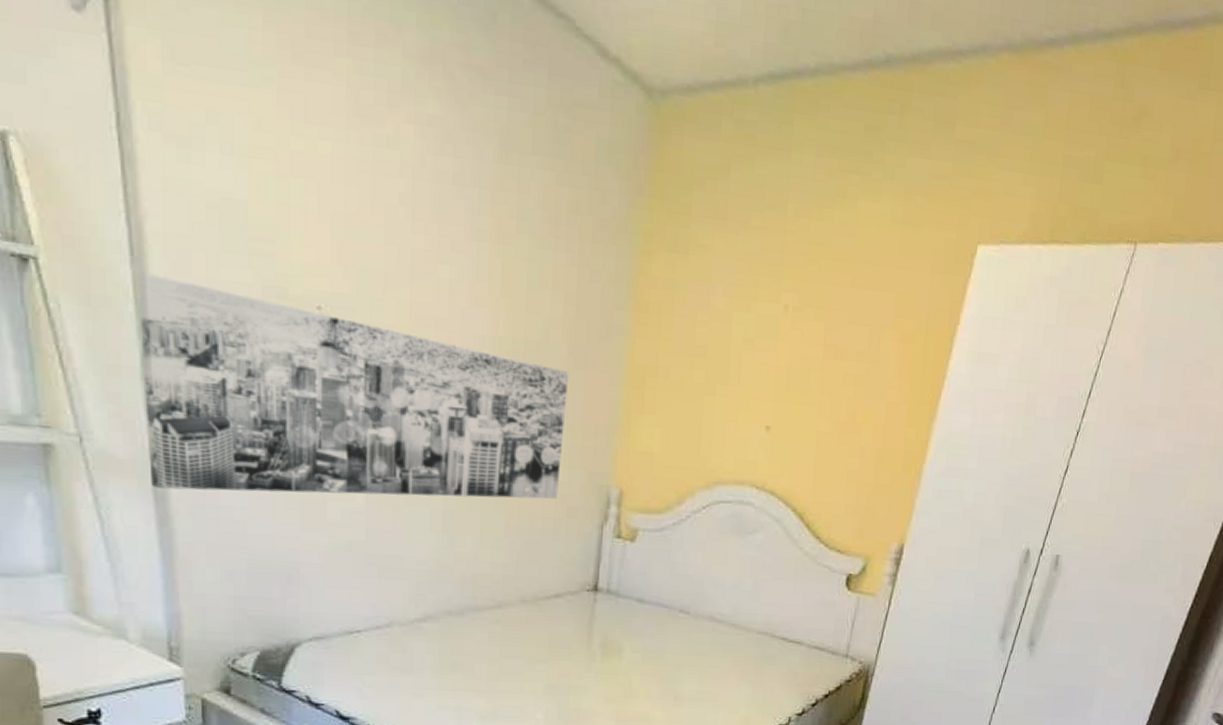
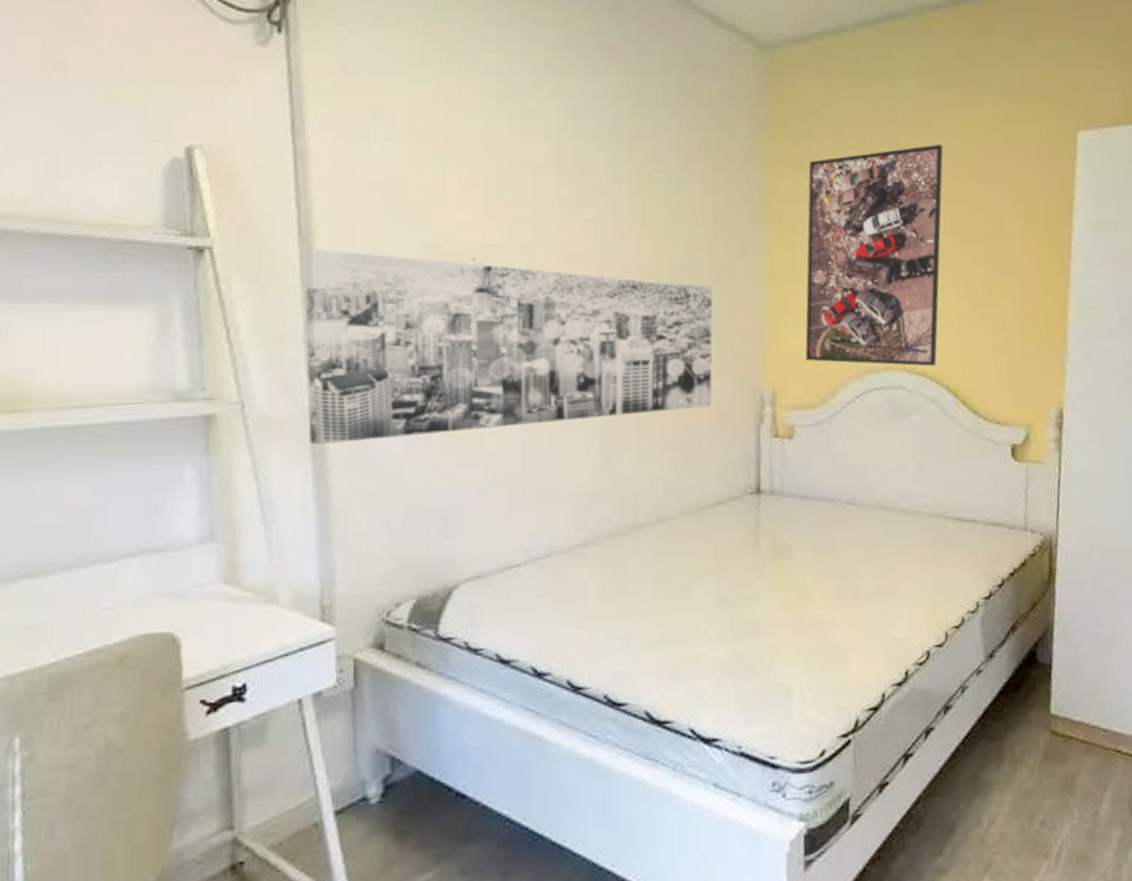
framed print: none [656,239,832,486] -> present [805,144,943,367]

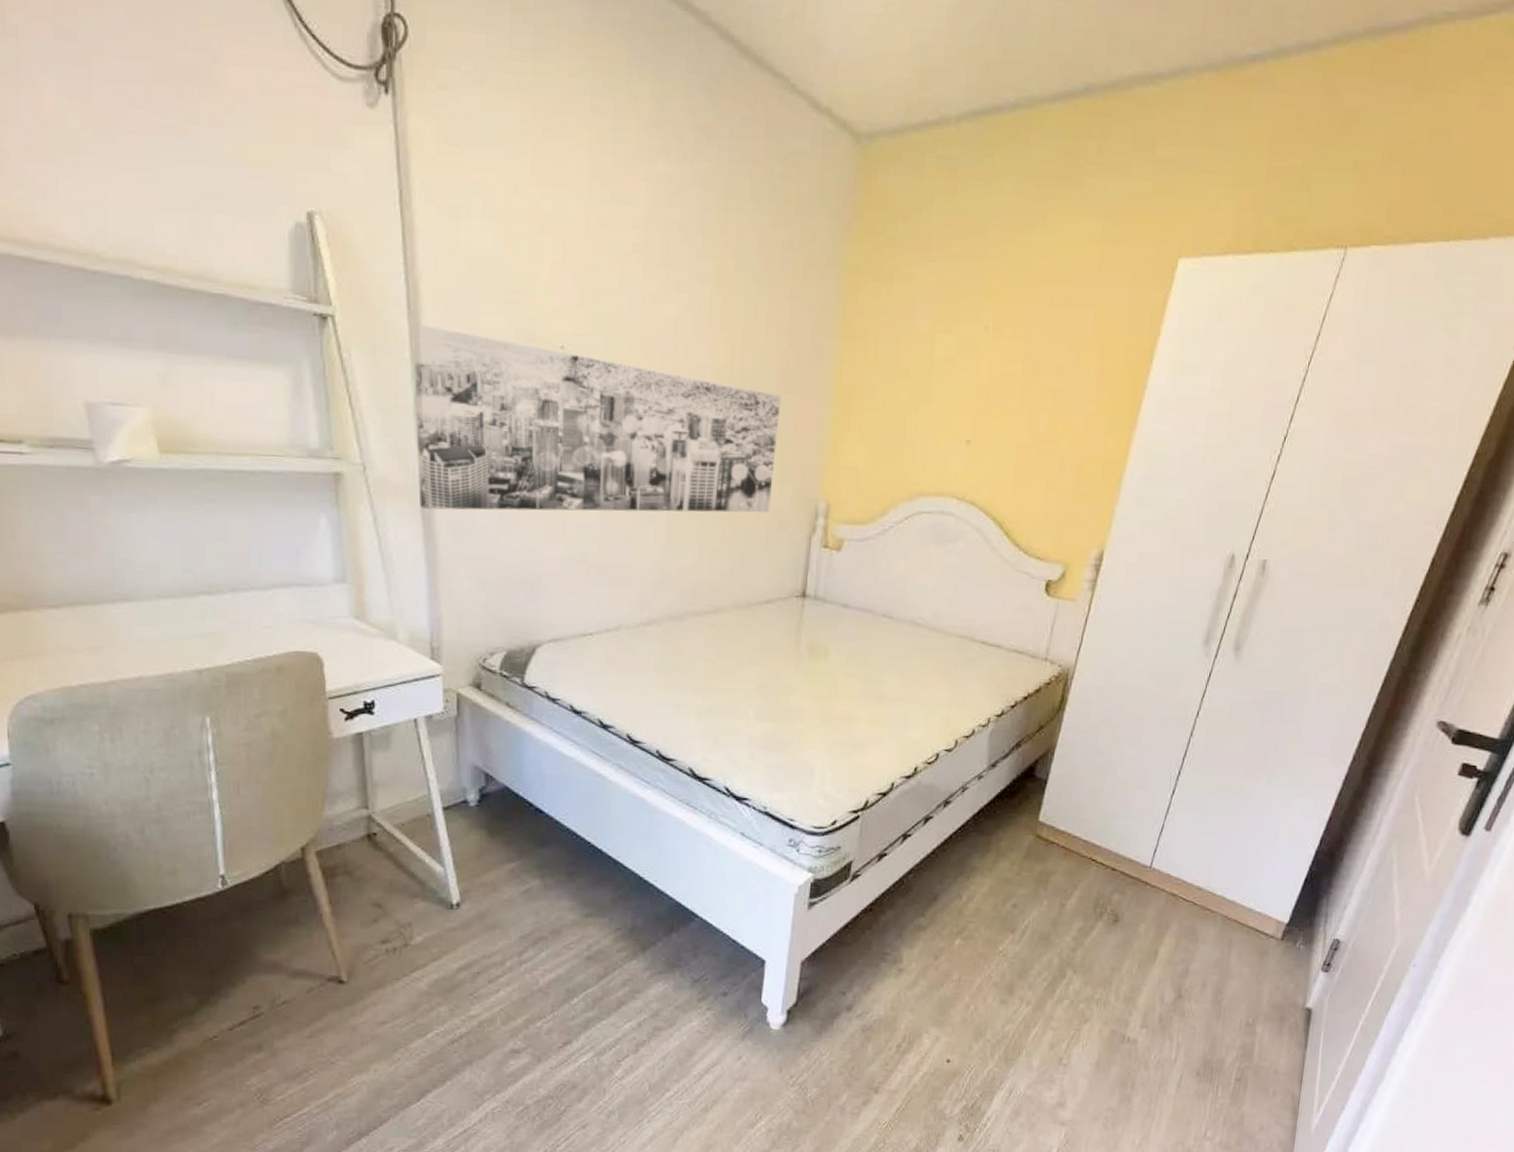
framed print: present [805,144,943,367] -> none [861,261,1031,496]

